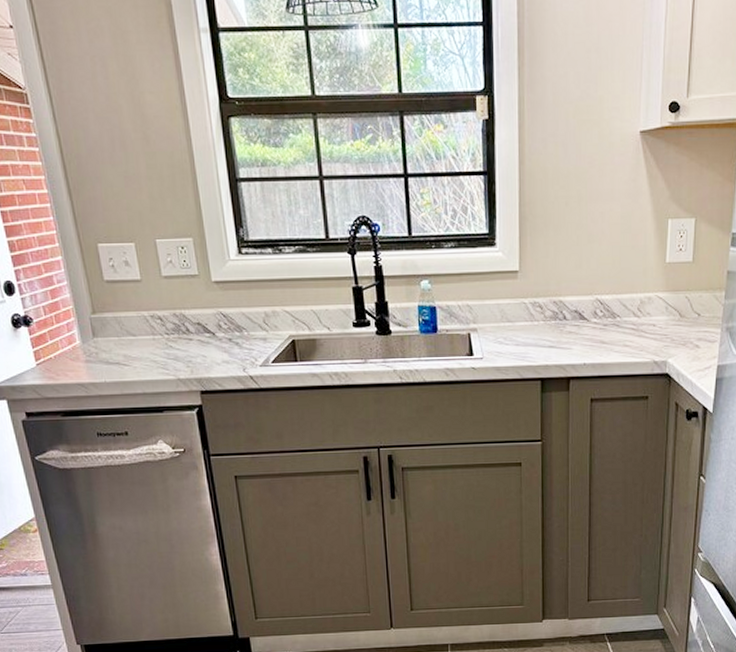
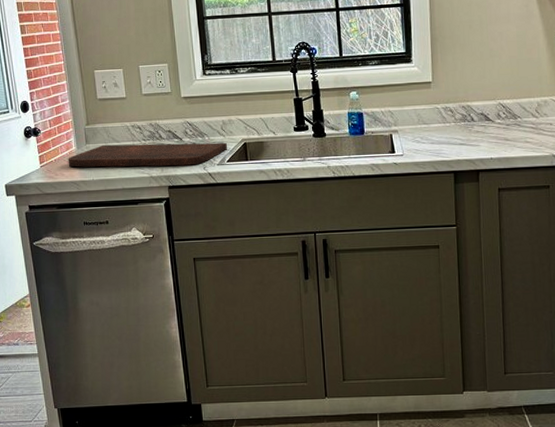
cutting board: none [71,338,273,367] -> present [68,142,228,168]

